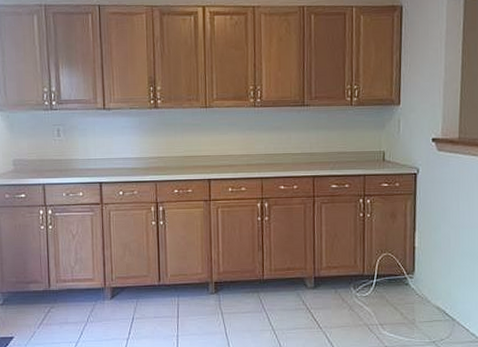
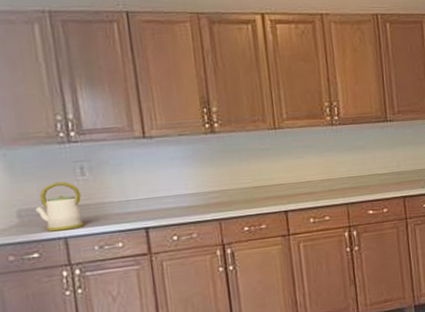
kettle: none [25,140,57,179] -> present [35,181,85,232]

